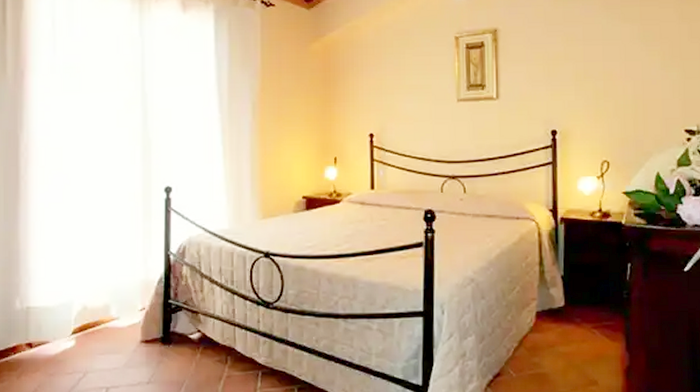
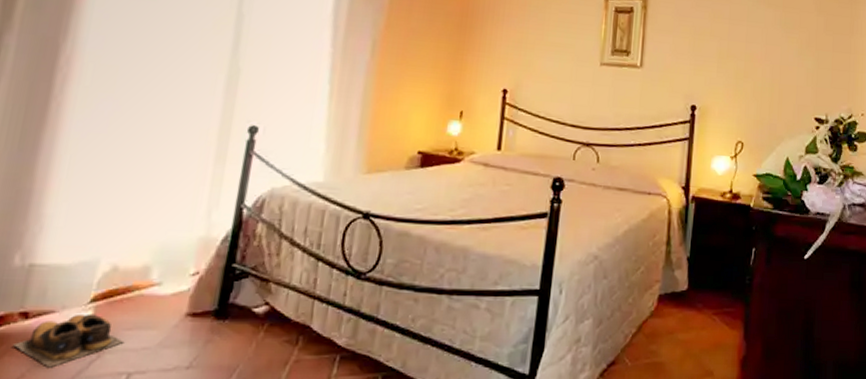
shoes: none [26,343,100,384] -> present [13,314,125,368]

